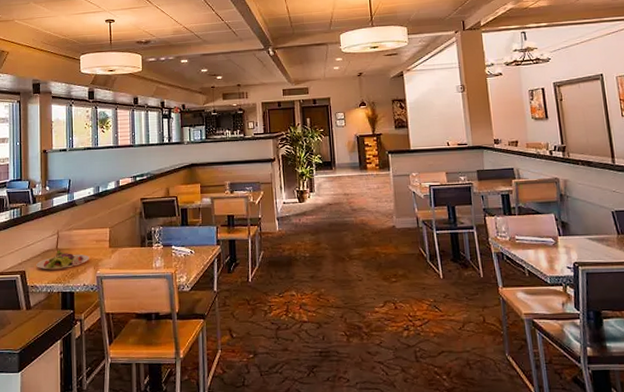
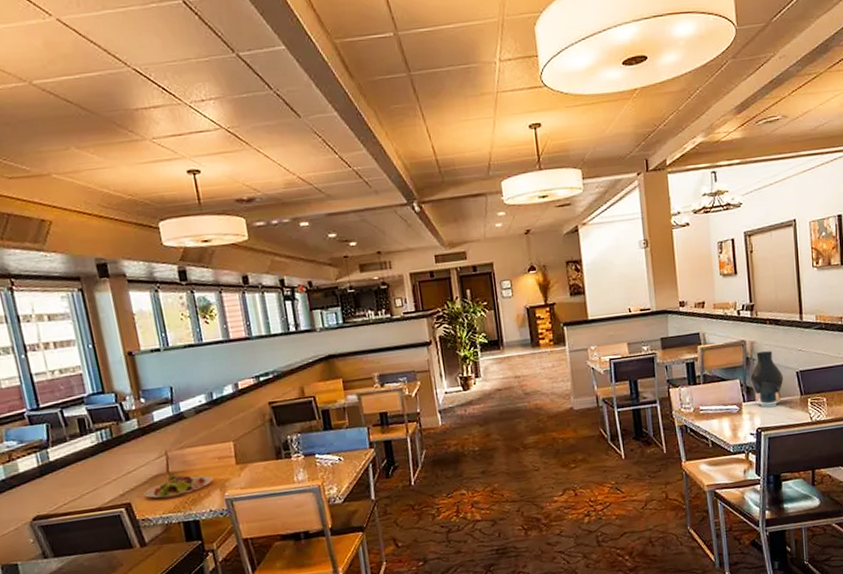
vase: none [565,190,599,244] -> present [750,351,783,408]

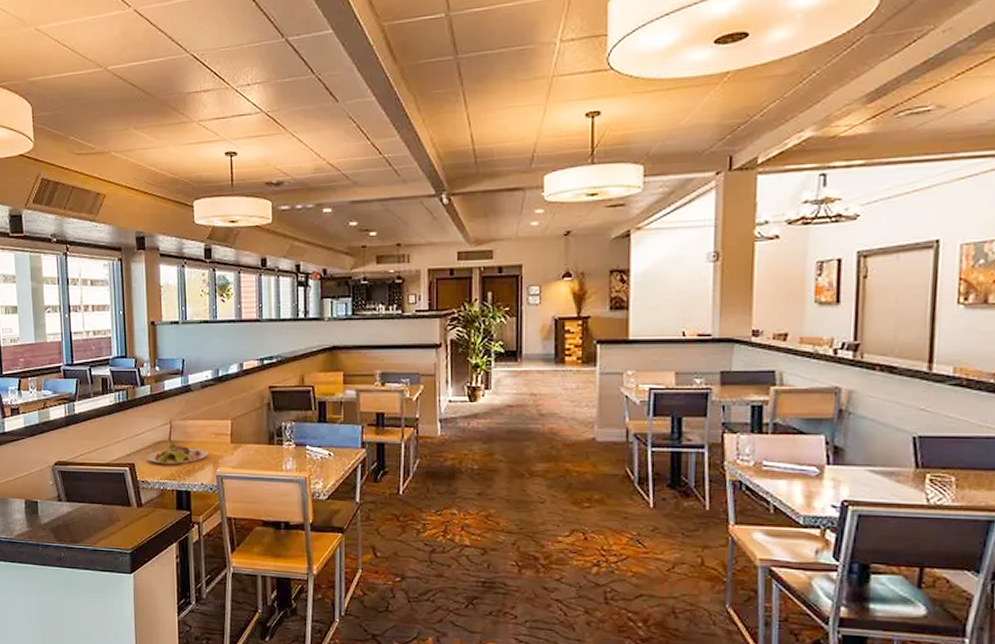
vase: present [750,351,783,408] -> none [841,405,891,477]

